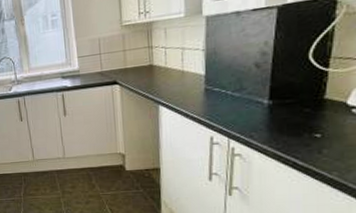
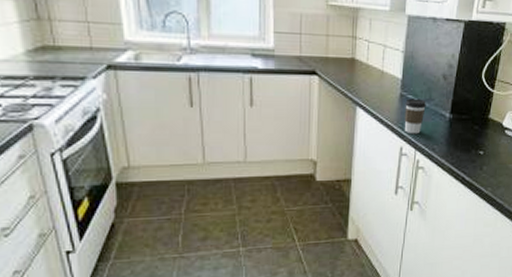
coffee cup: none [211,90,237,124] -> present [404,98,426,134]

